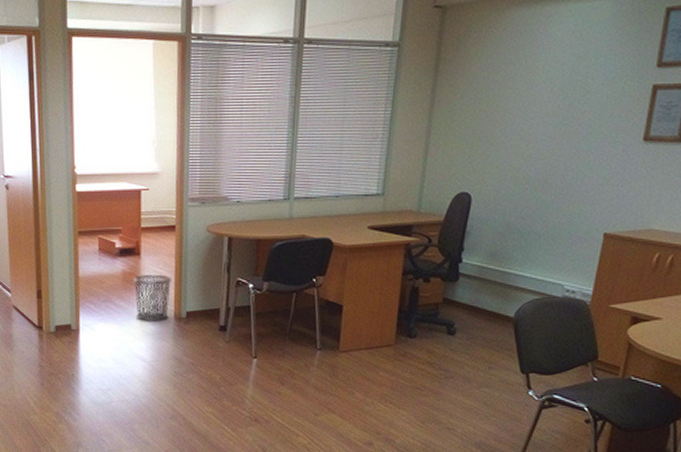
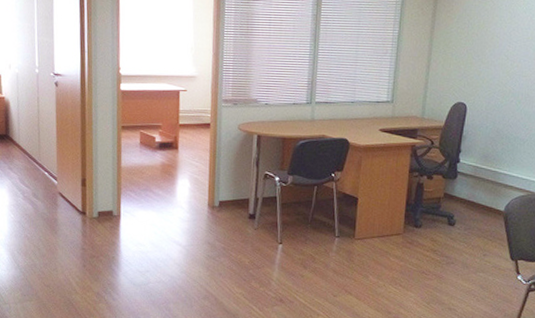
waste bin: present [134,275,171,322] -> none [171,167,206,210]

